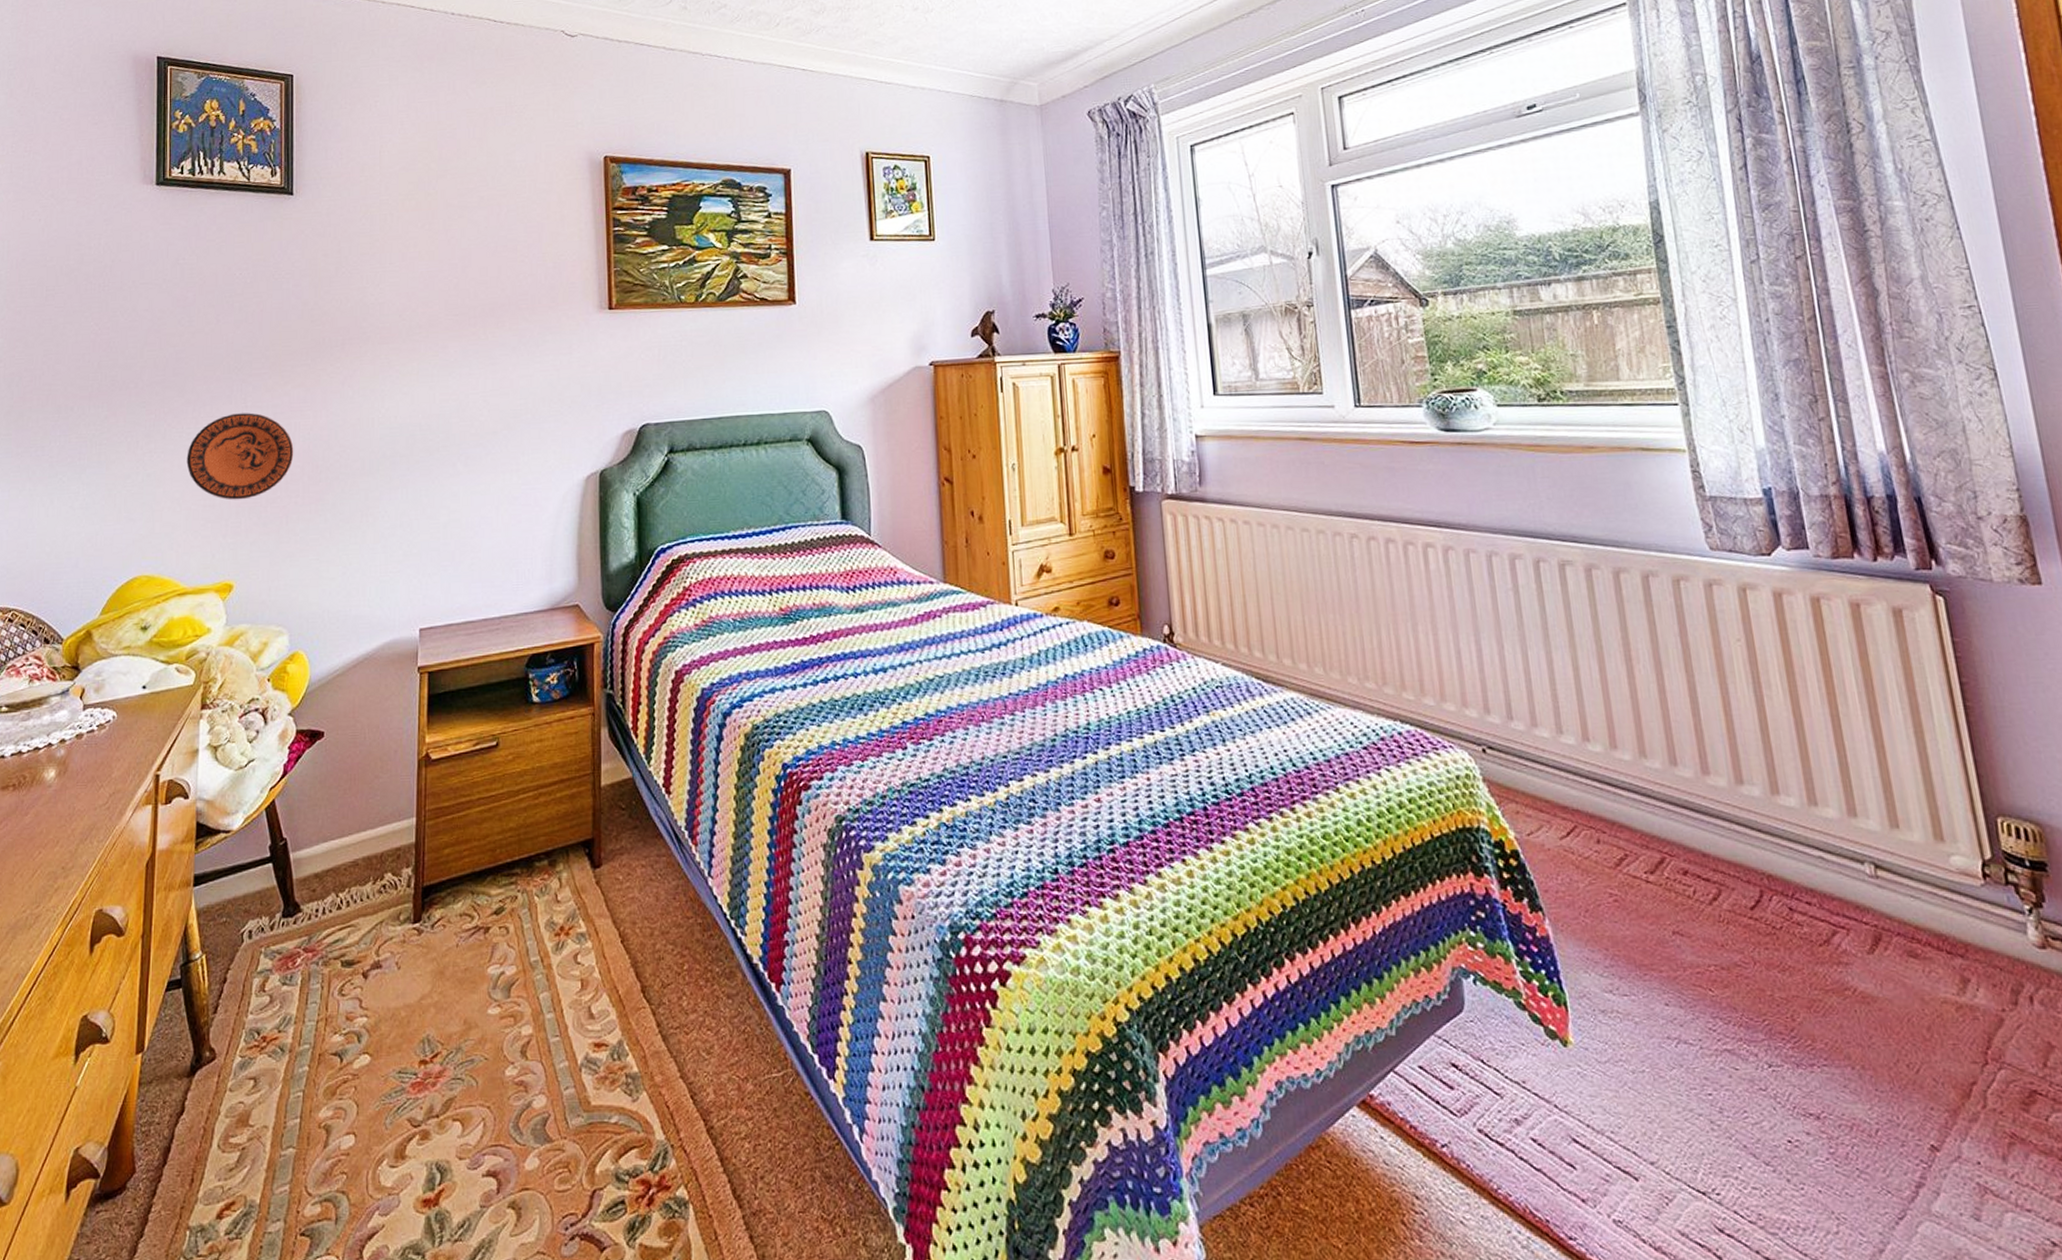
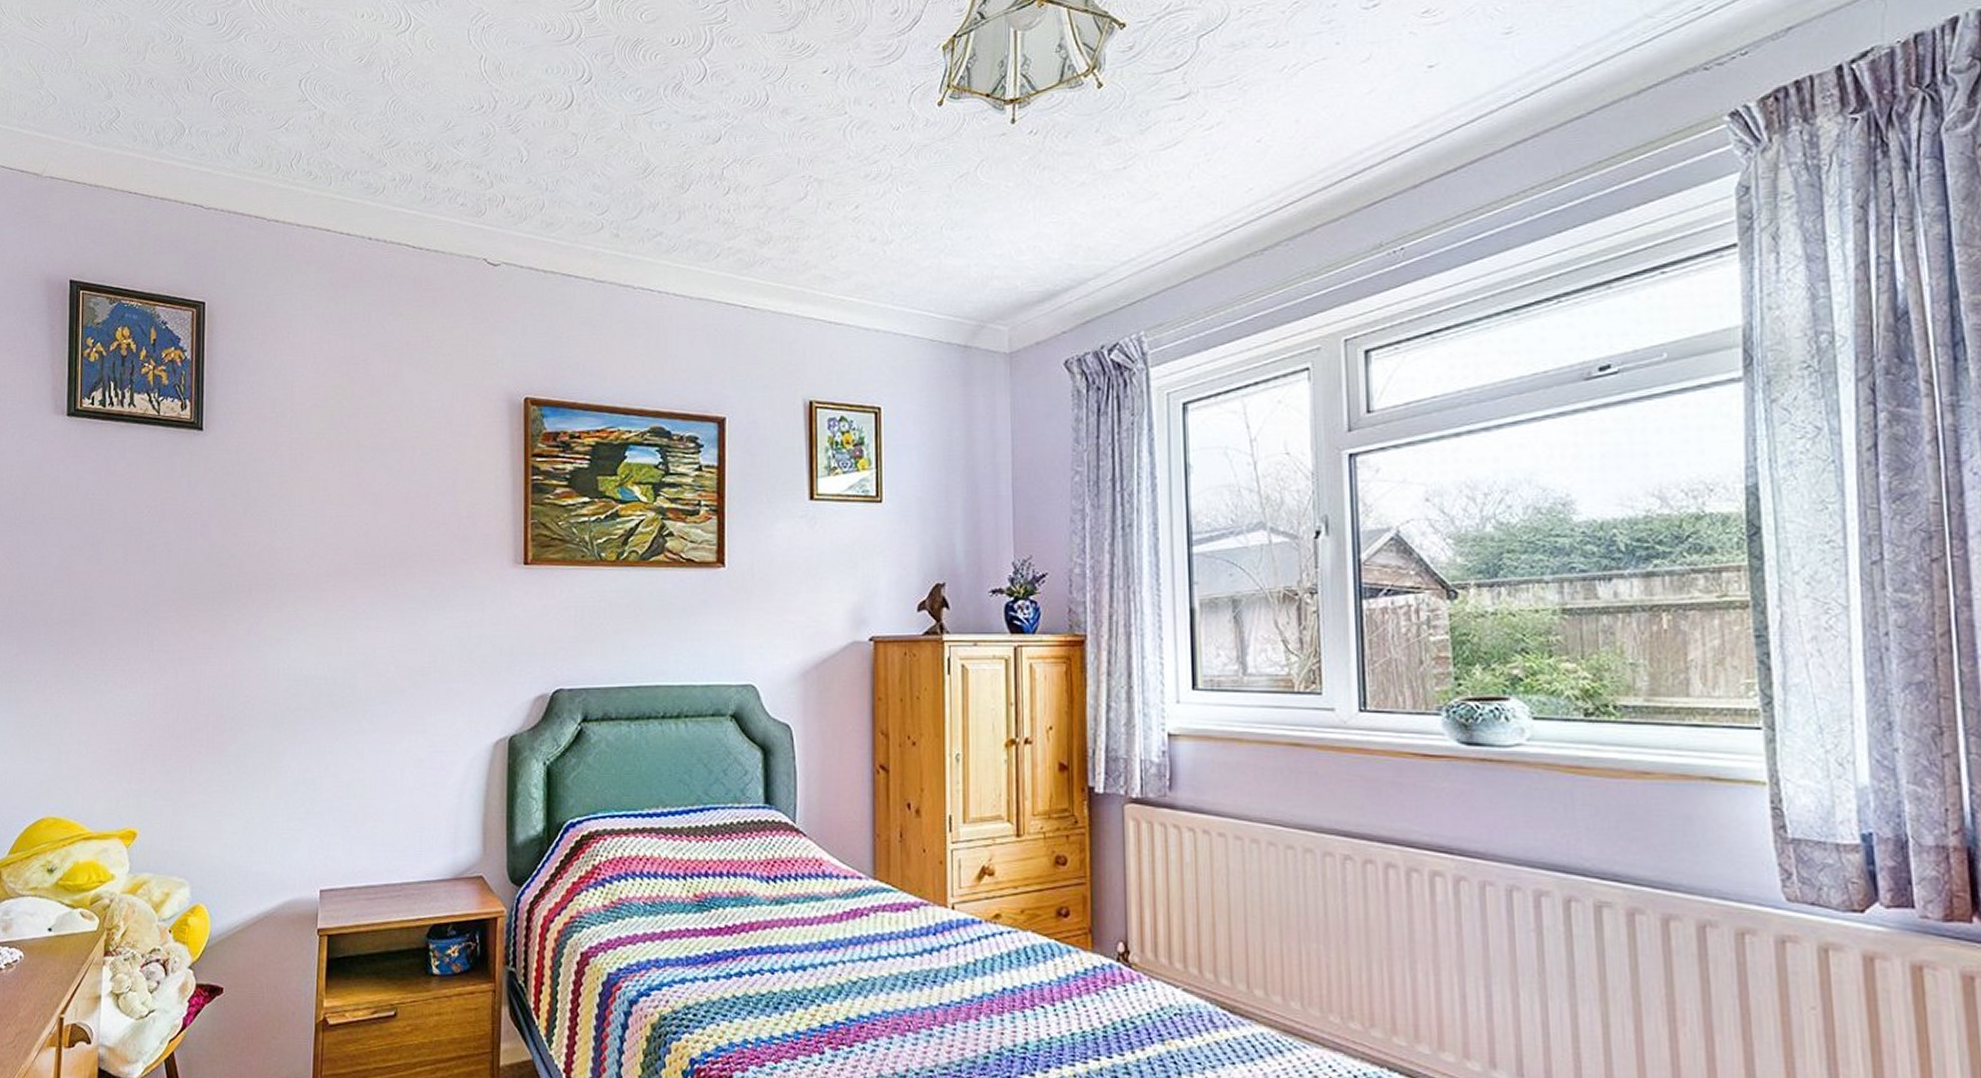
decorative plate: present [186,413,294,500] -> none [93,657,199,746]

